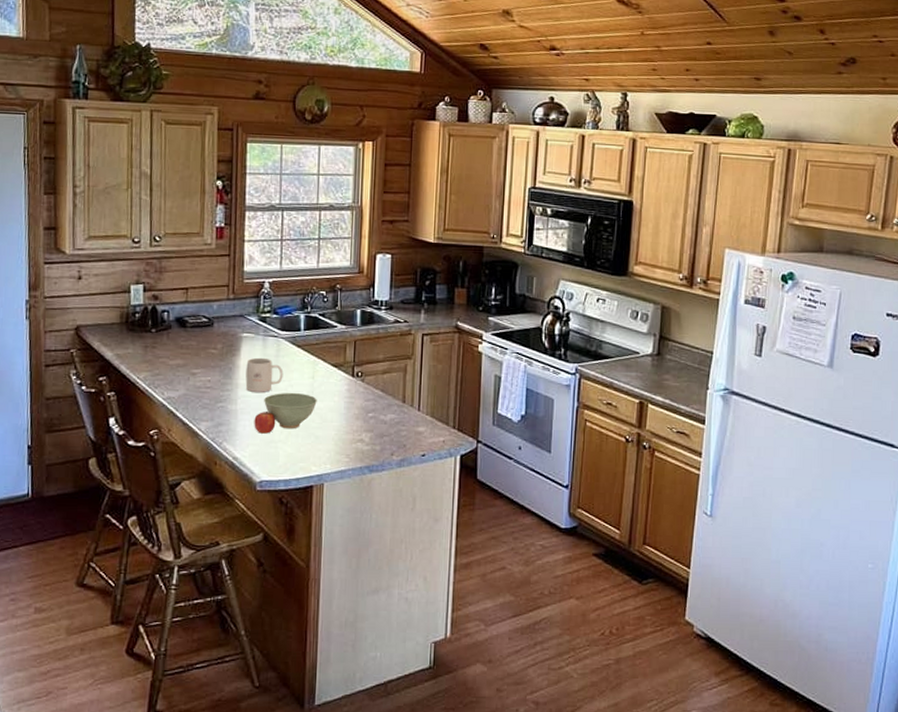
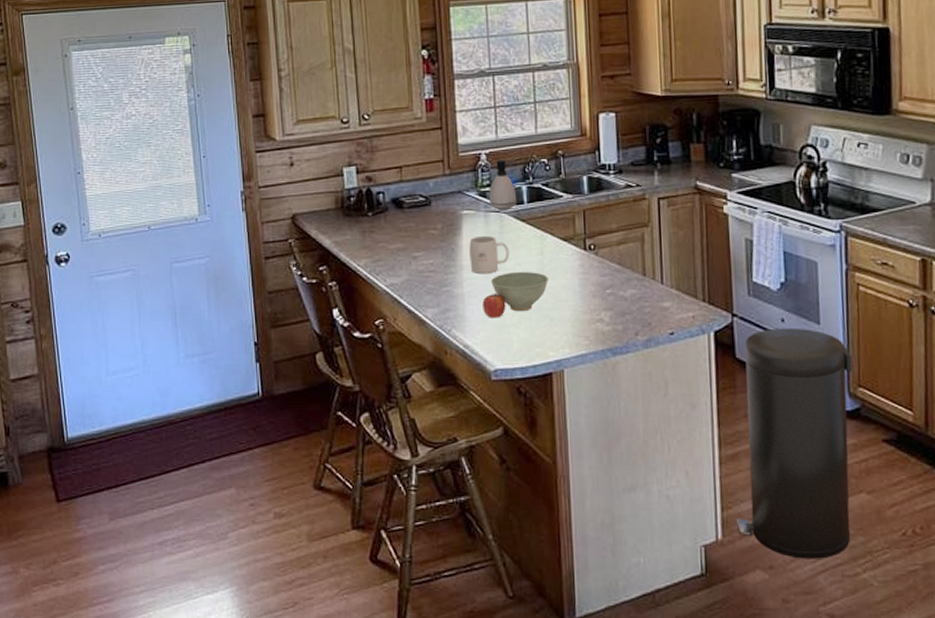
soap dispenser: none [269,289,296,336] -> present [489,159,517,211]
pedal bin: none [463,454,575,655] -> present [735,327,853,559]

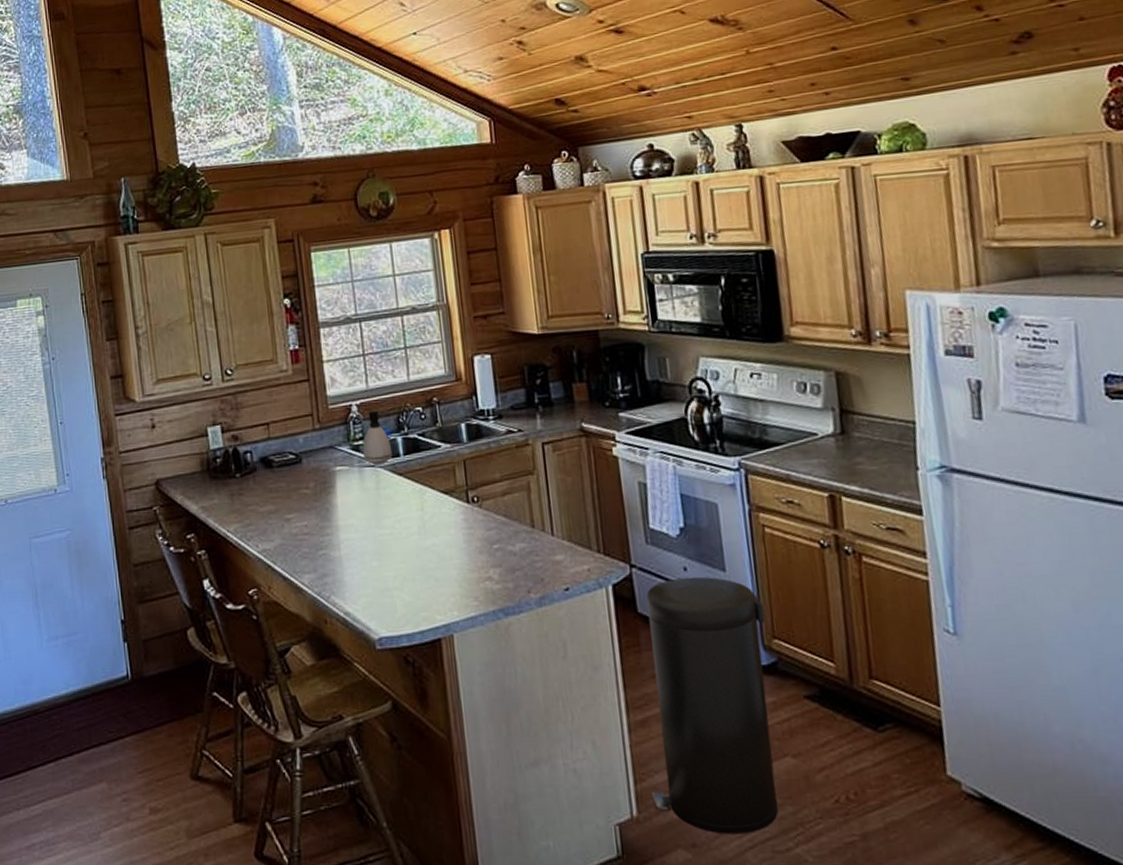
mug: present [469,235,510,273] -> none [344,492,388,534]
fruit: present [482,293,506,318] -> none [362,554,388,582]
bowl: present [491,272,548,312] -> none [370,529,431,574]

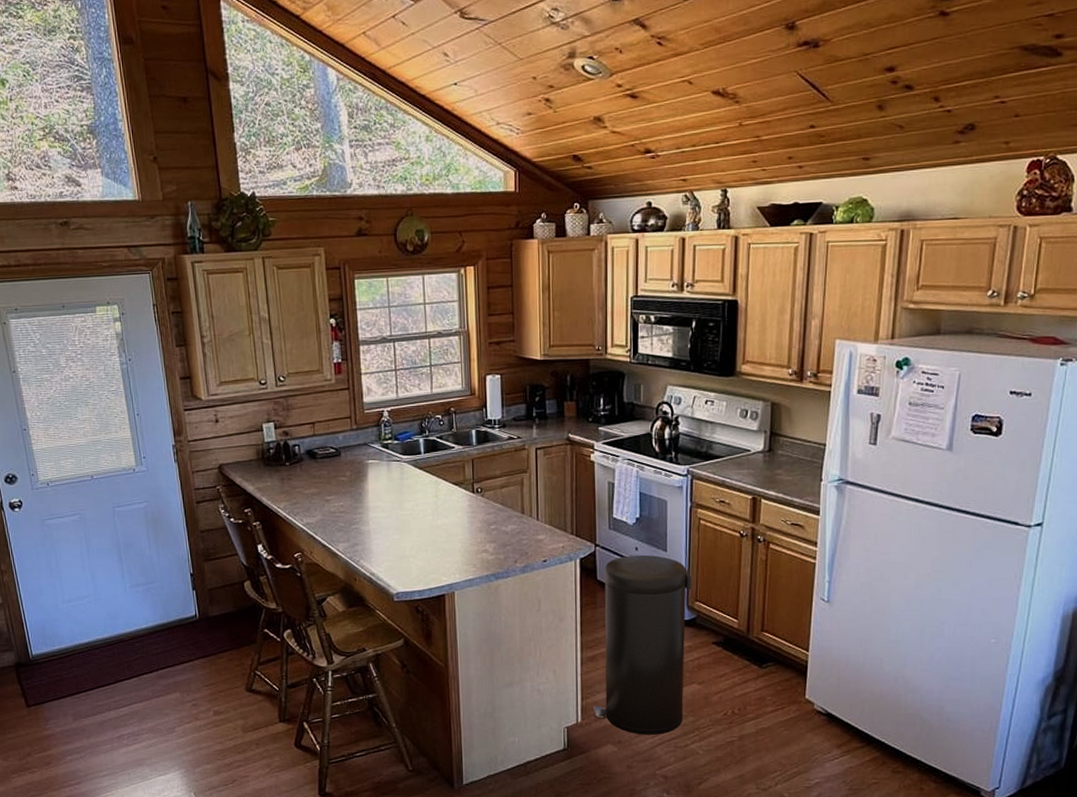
soap dispenser: present [362,410,393,465] -> none [391,416,415,460]

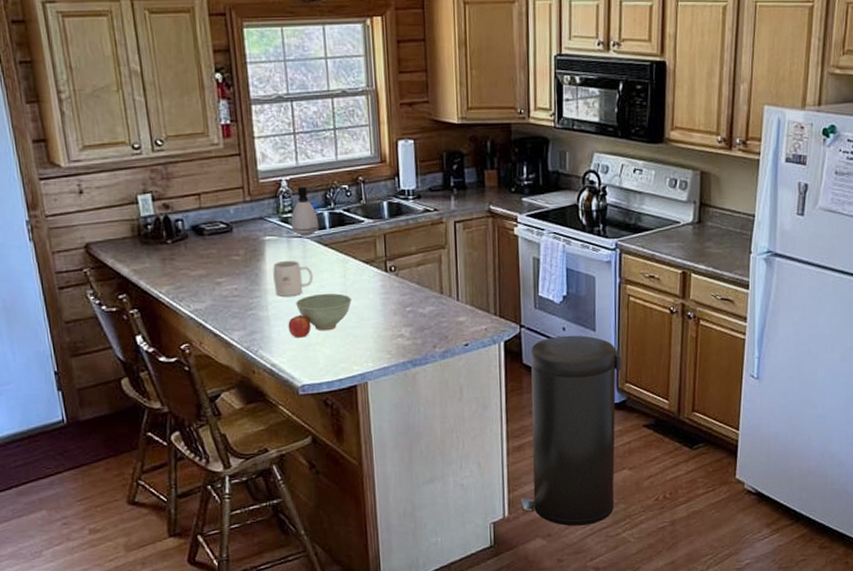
mug: none [374,481,409,513] -> present [273,260,313,297]
fruit: none [386,529,406,550] -> present [288,314,312,338]
soap dispenser: none [391,416,415,460] -> present [291,186,319,236]
bowl: none [393,512,442,545] -> present [296,293,352,331]

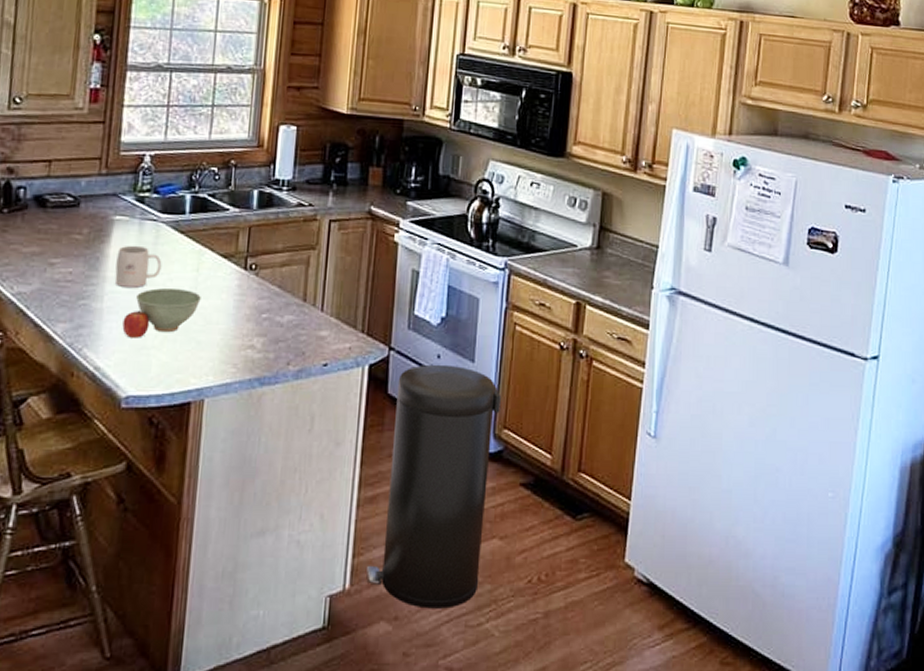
soap dispenser: present [291,186,319,236] -> none [147,163,182,220]

